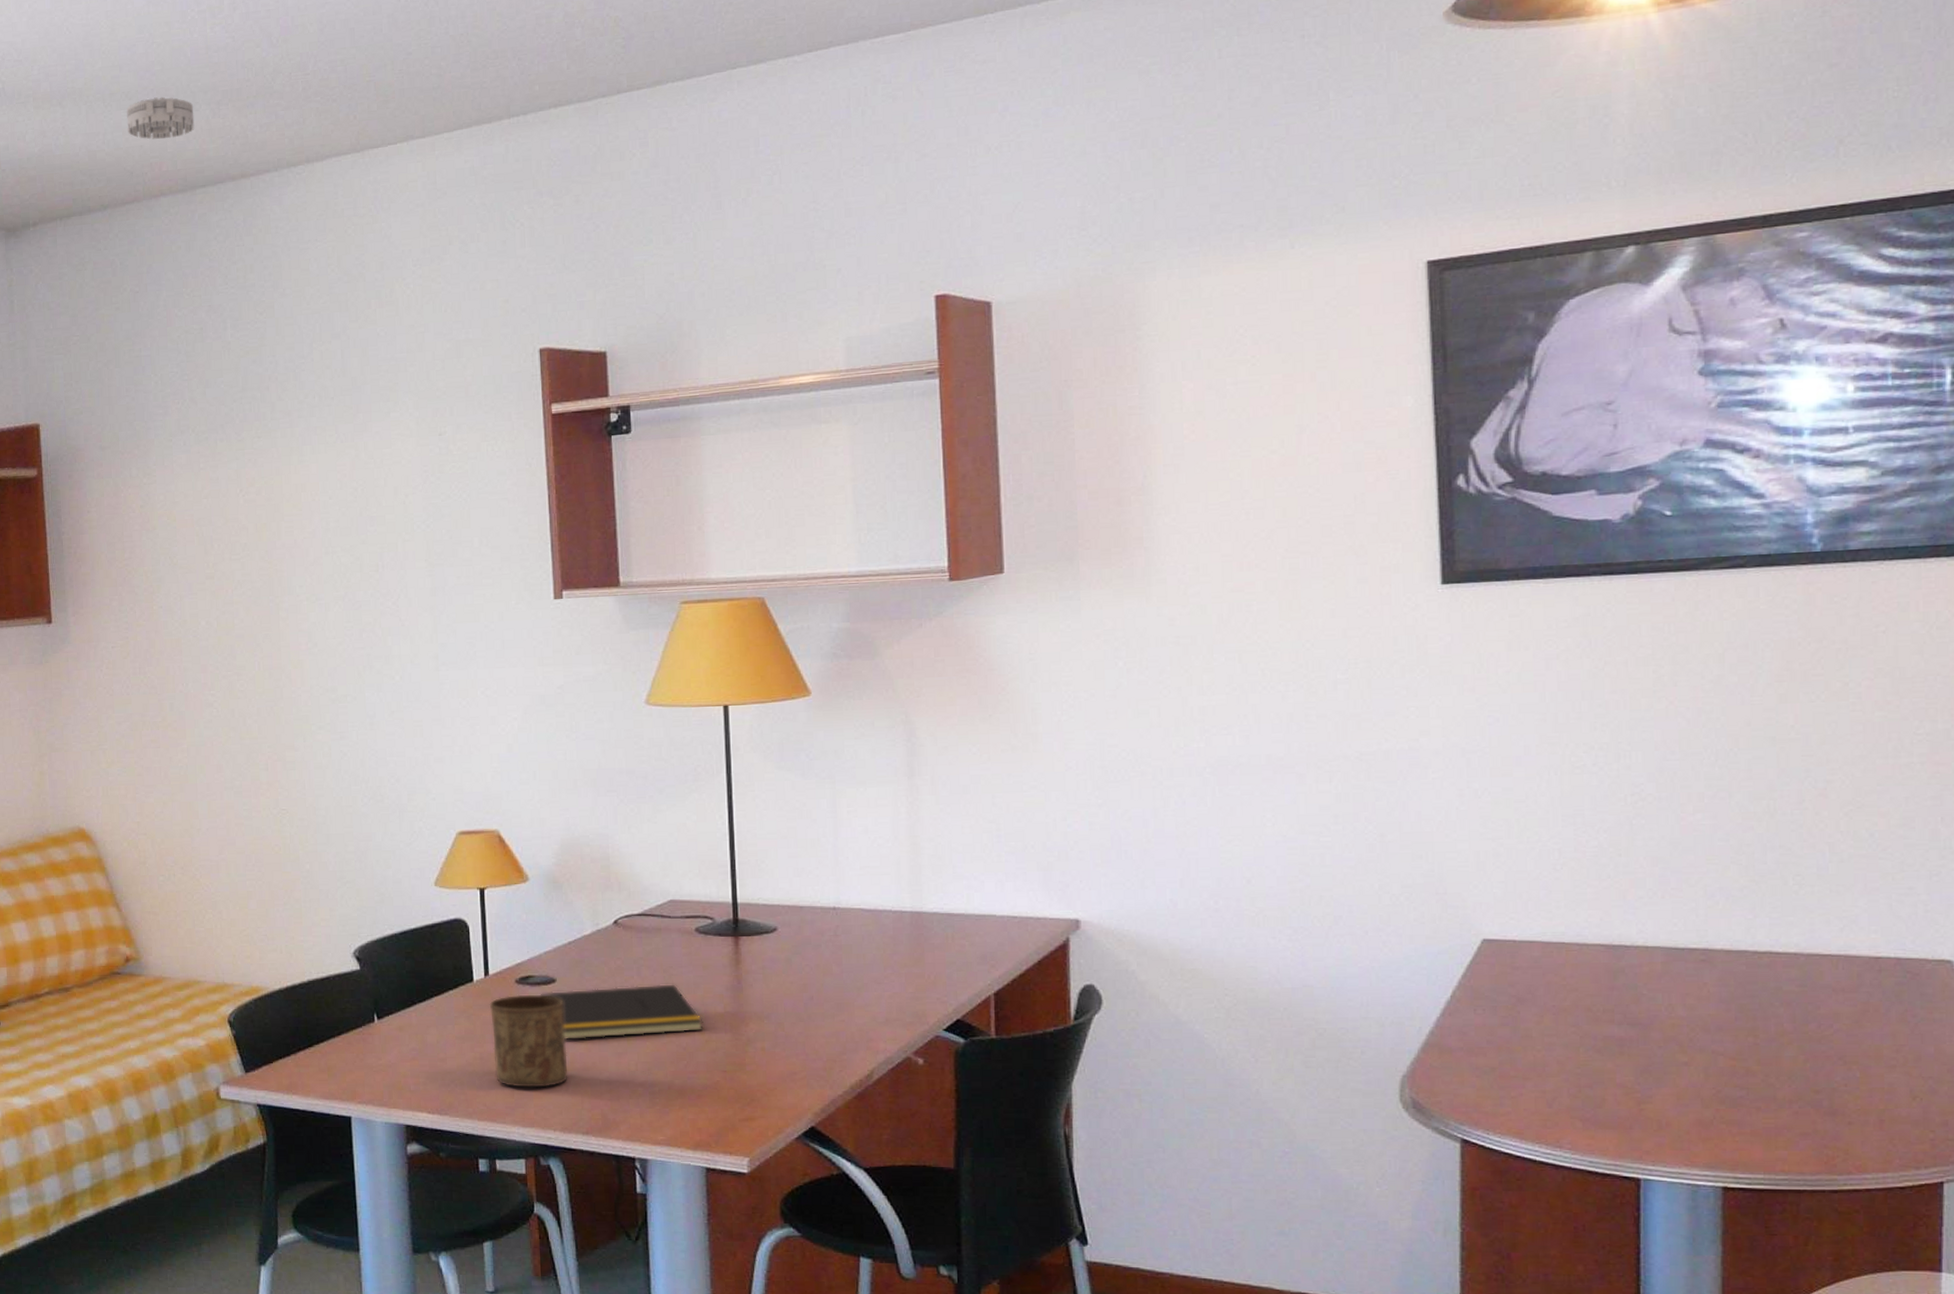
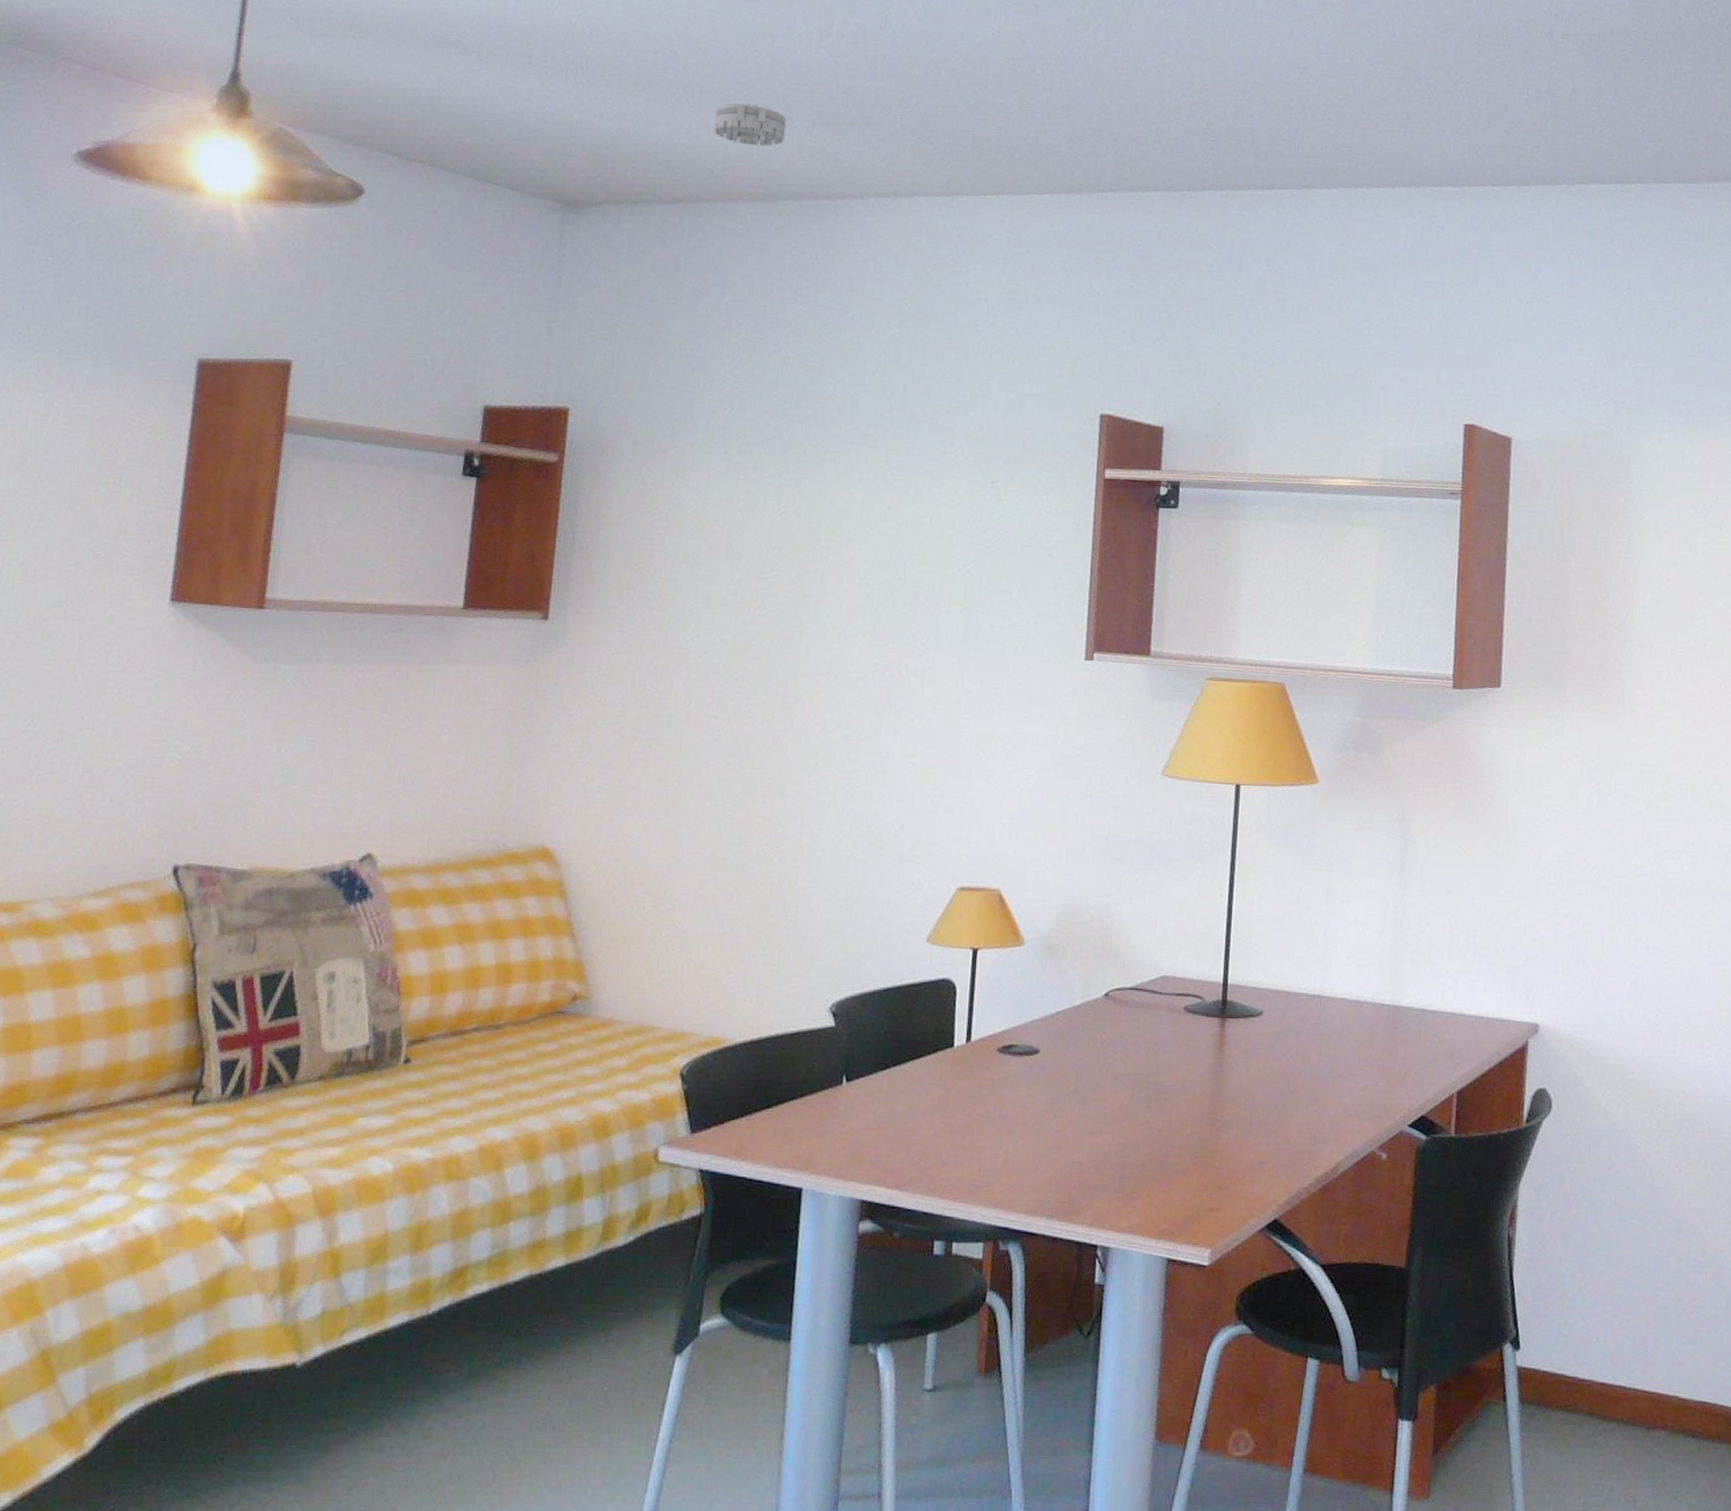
cup: present [489,994,568,1088] -> none [964,1064,1045,1166]
notepad: present [541,984,704,1041] -> none [1022,1062,1182,1117]

